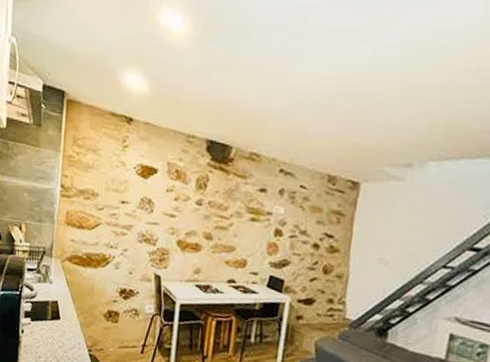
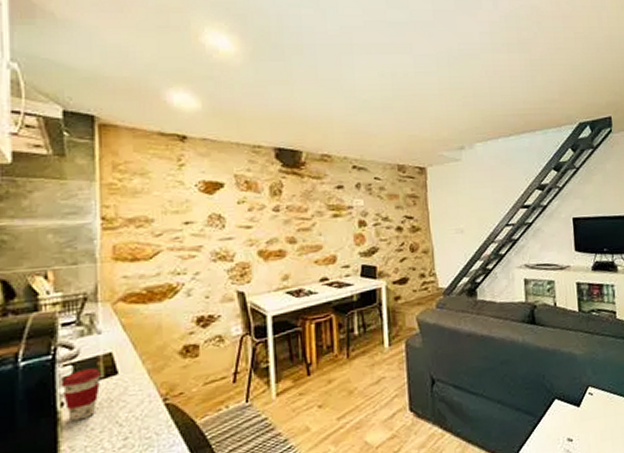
coffee cup: none [23,308,49,348] -> present [61,368,101,422]

